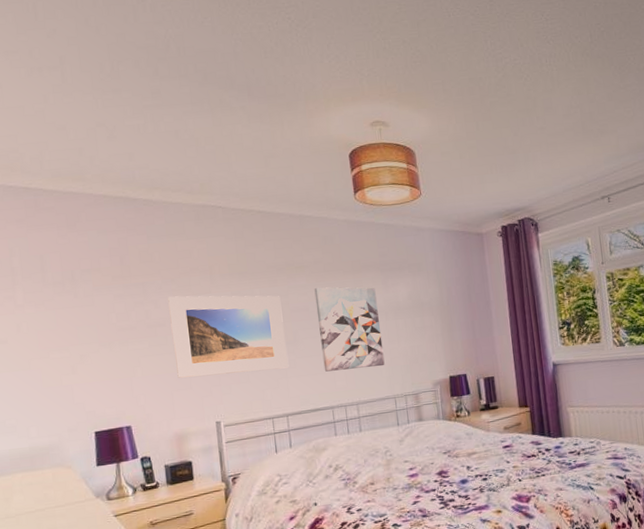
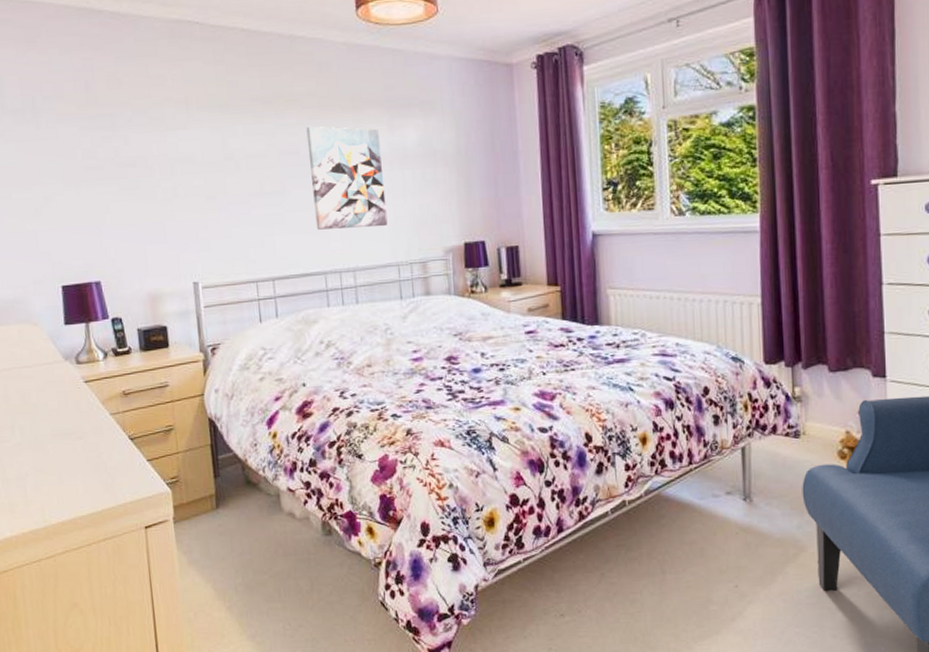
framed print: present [168,295,289,378] -> none [139,131,276,229]

